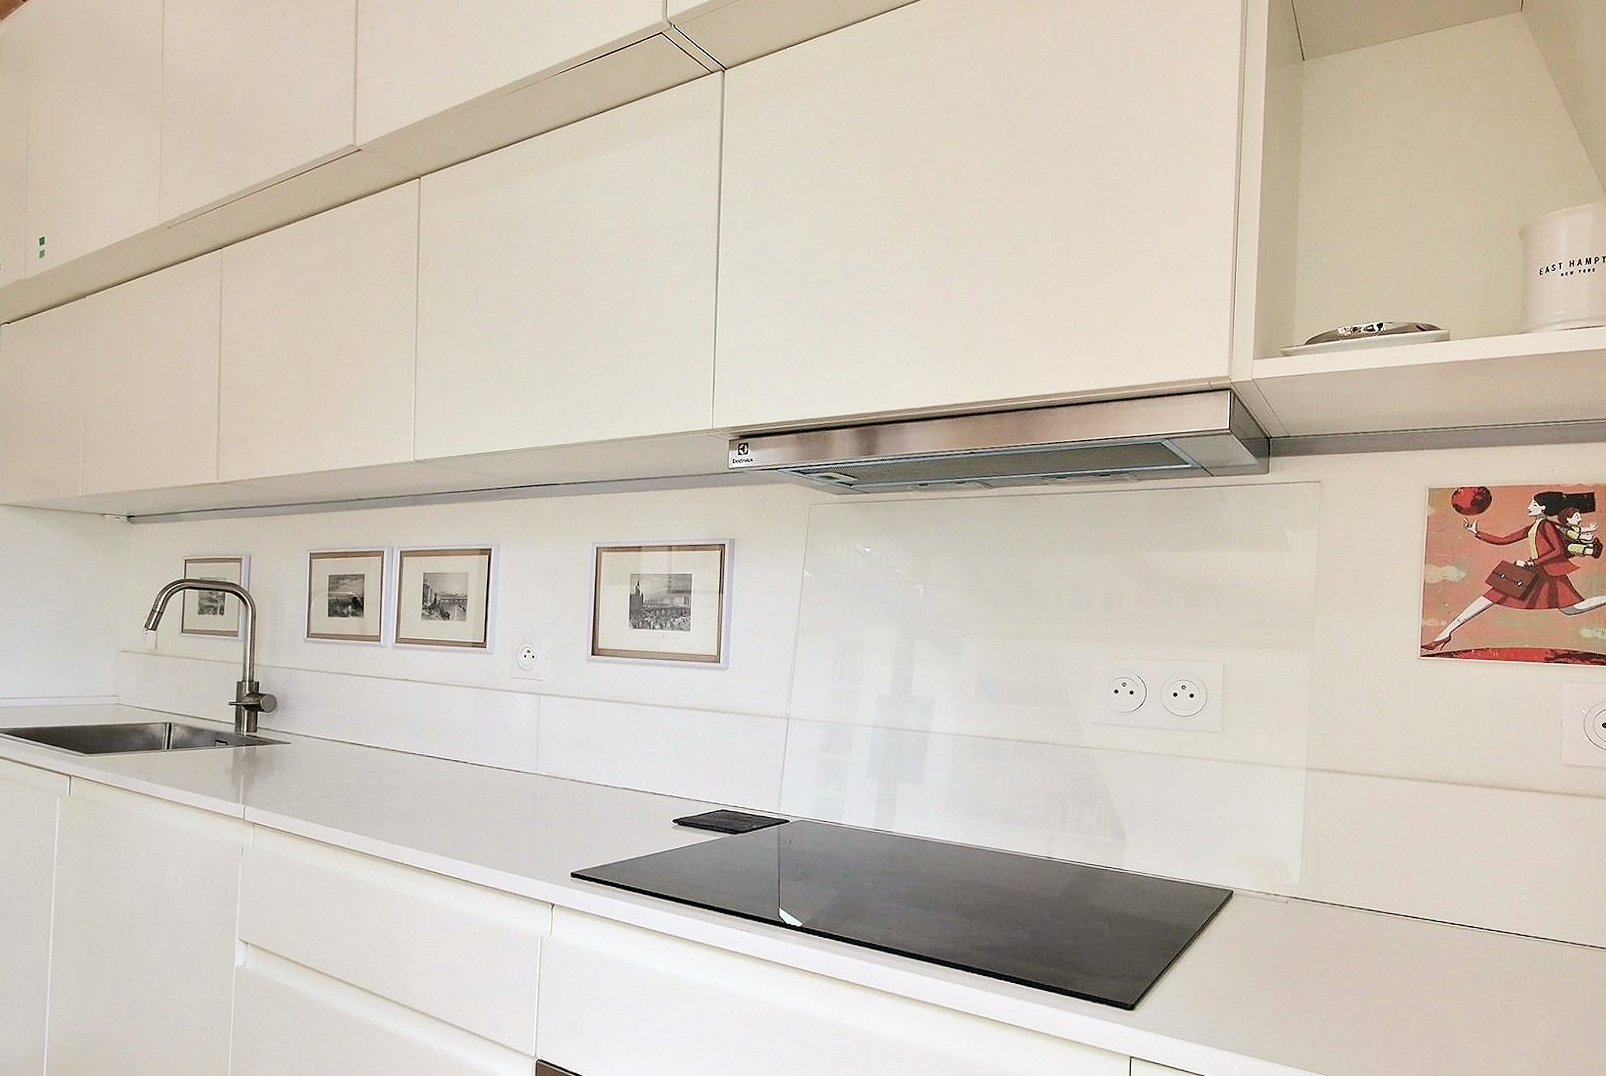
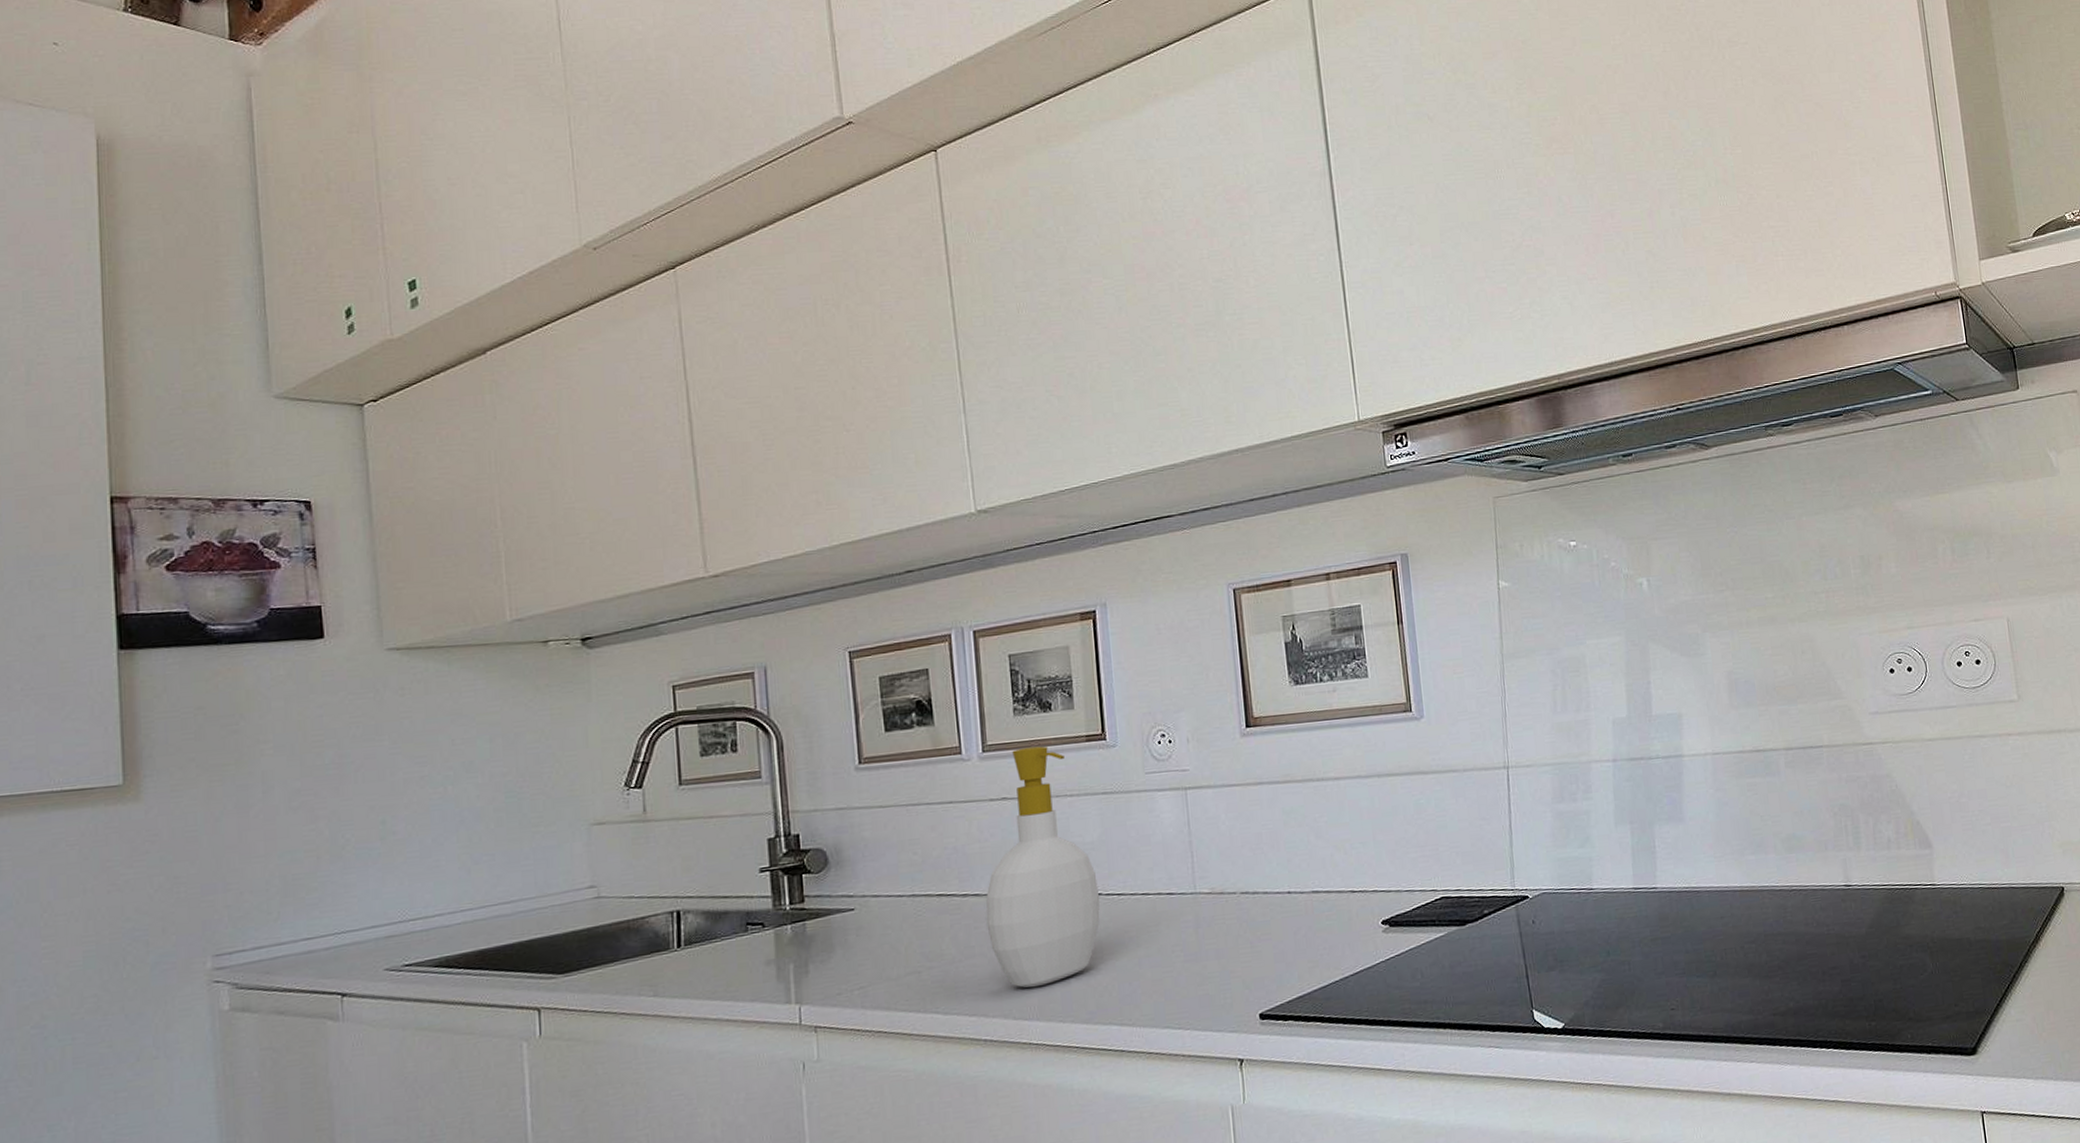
soap bottle: none [382,644,466,823] -> present [986,746,1100,989]

